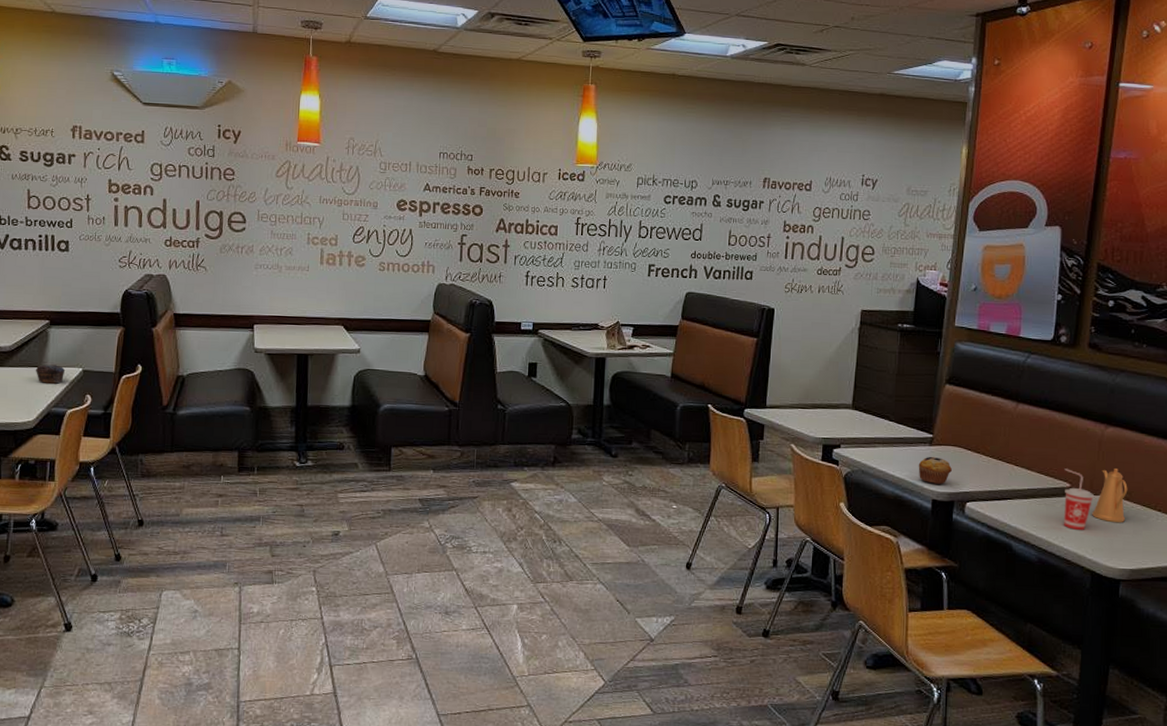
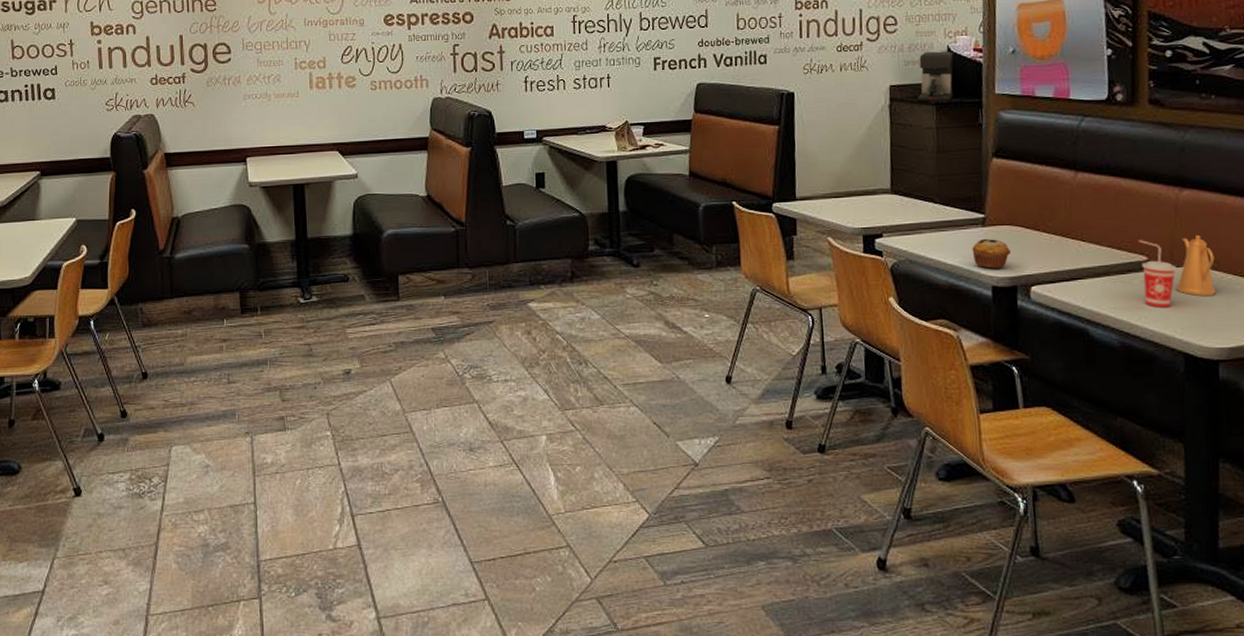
muffin: present [35,364,65,384] -> none [29,216,58,237]
coffee maker: none [885,282,922,330] -> present [918,51,954,103]

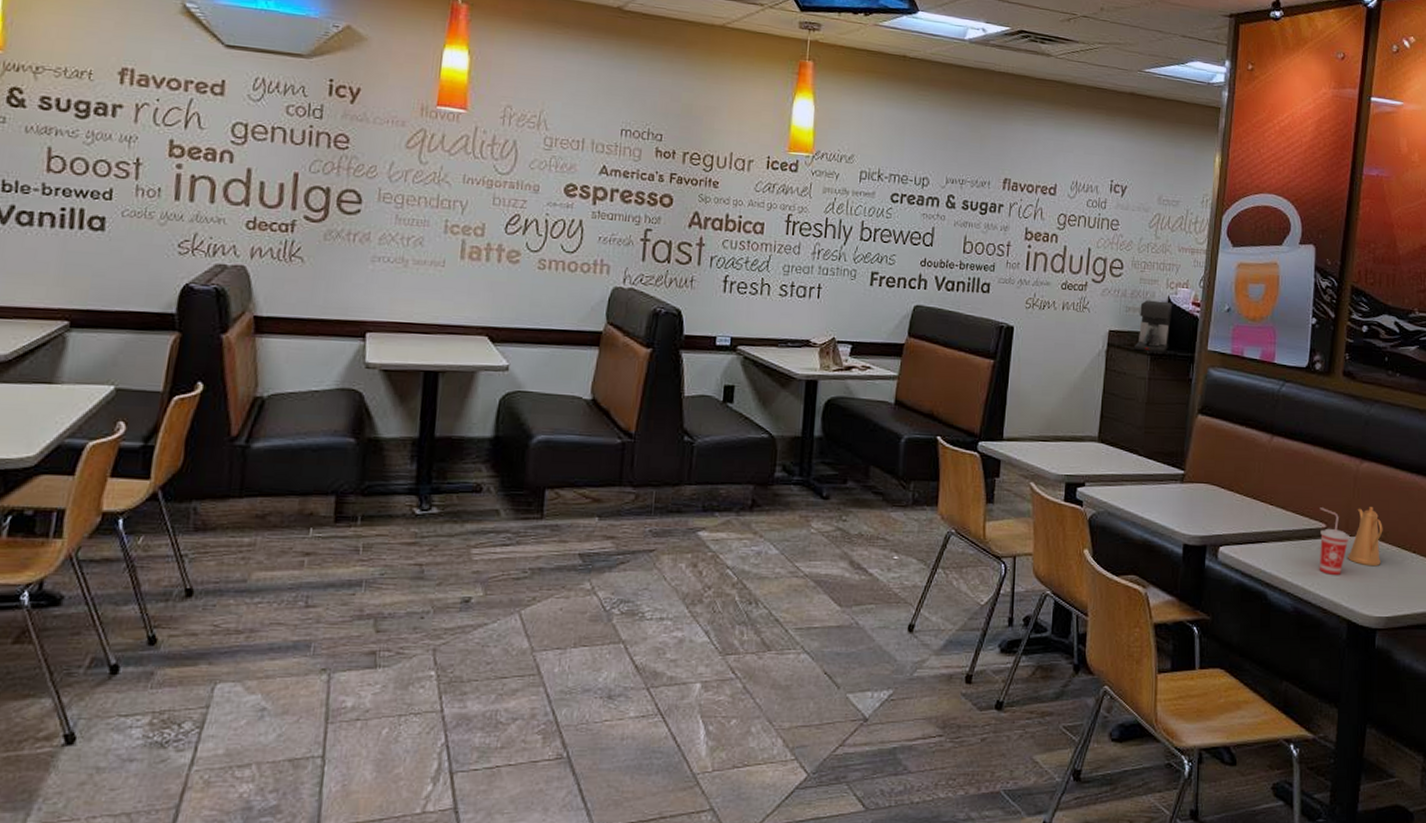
muffin: present [972,238,1011,269] -> none [1168,495,1204,527]

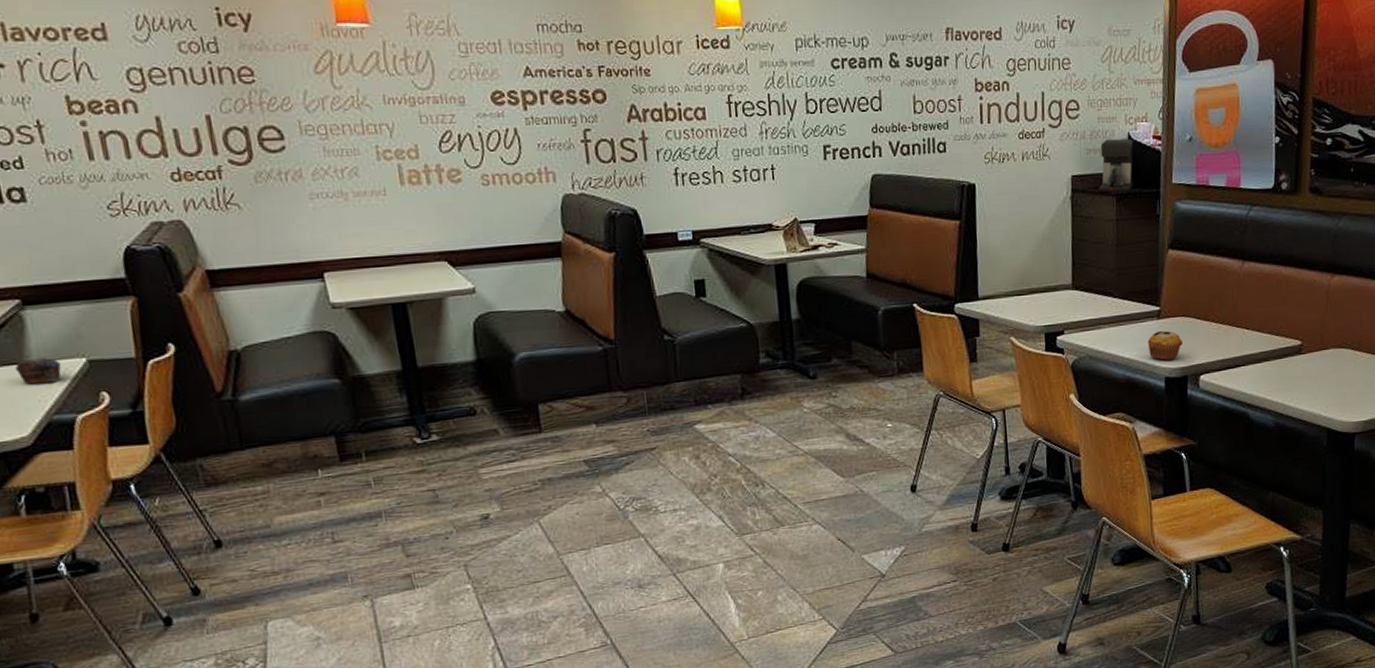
muffin: none [42,380,88,407] -> present [14,358,62,385]
muffin: none [1168,495,1204,527] -> present [1147,330,1182,361]
beverage cup: present [1320,507,1351,575] -> none [1294,325,1326,389]
coffee pot: present [1348,506,1383,567] -> none [1324,318,1357,376]

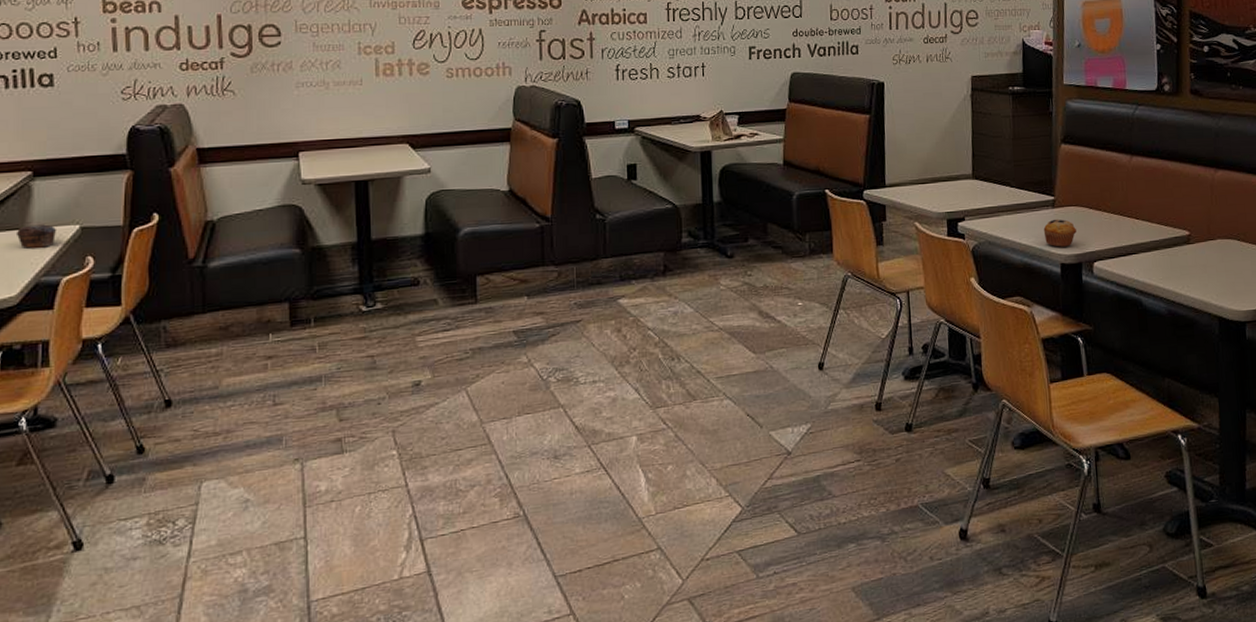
coffee maker: present [1099,138,1134,193] -> none [996,44,1028,92]

